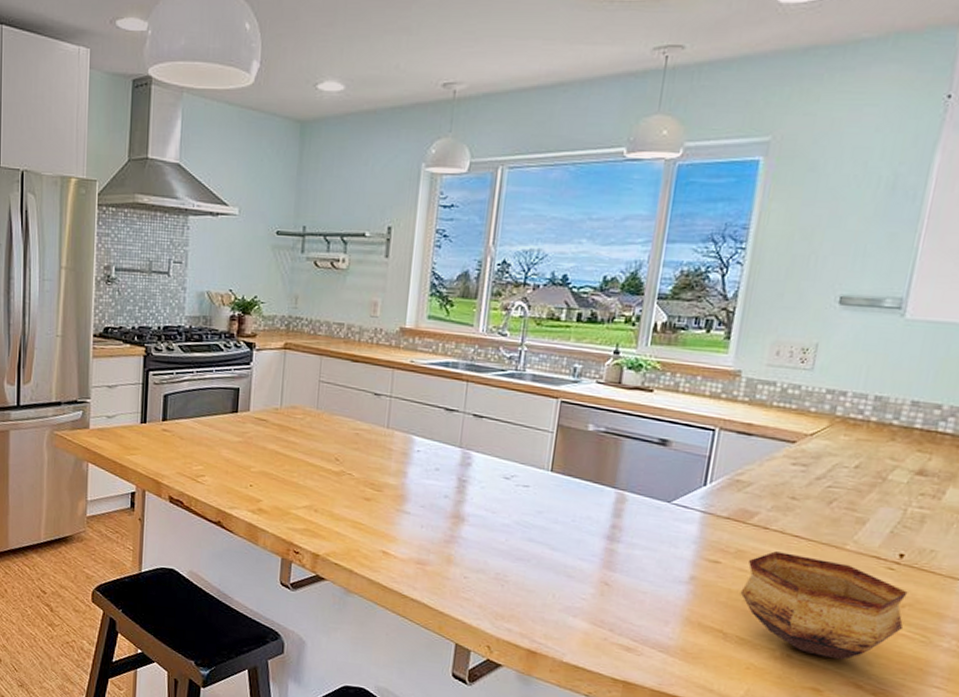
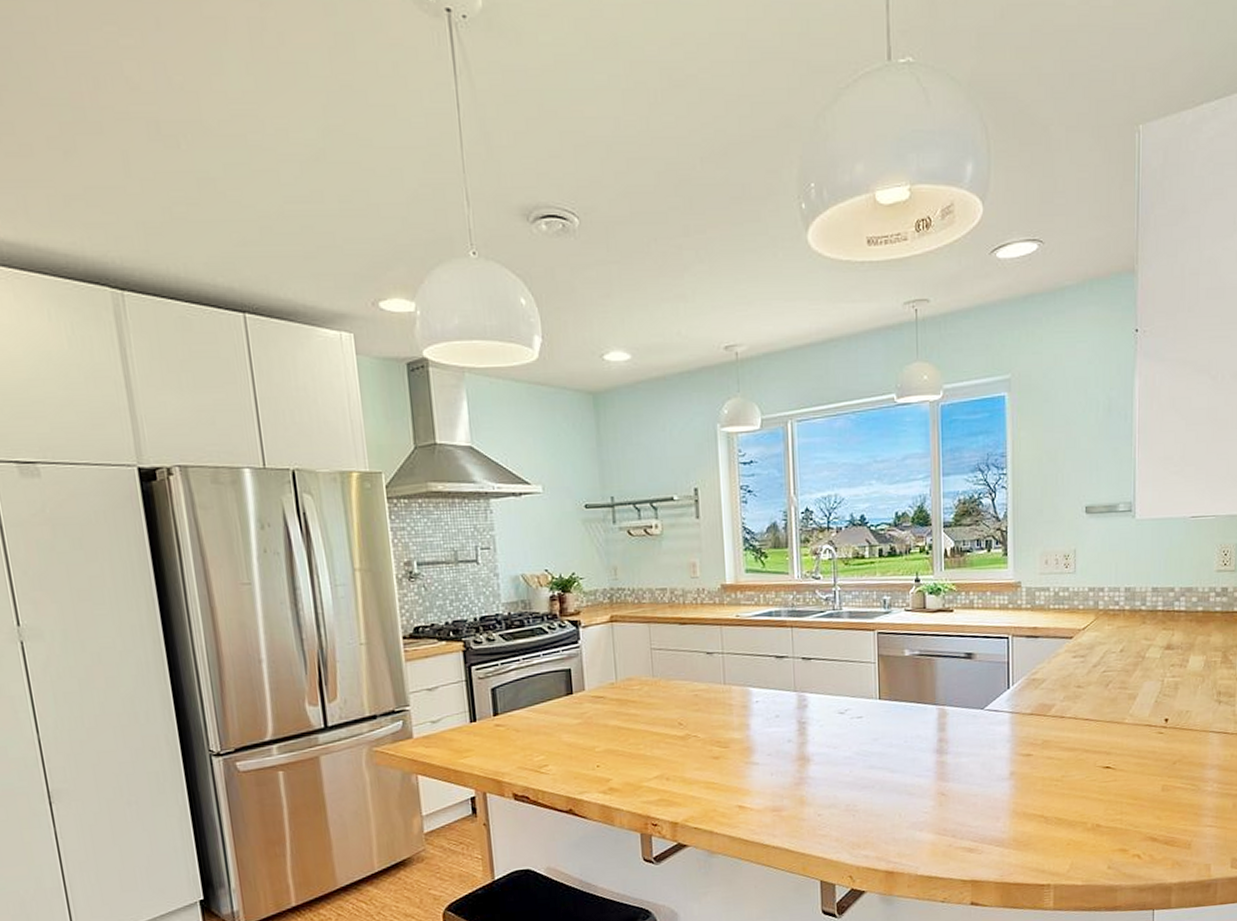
bowl: present [740,551,908,660] -> none [1052,735,1178,820]

